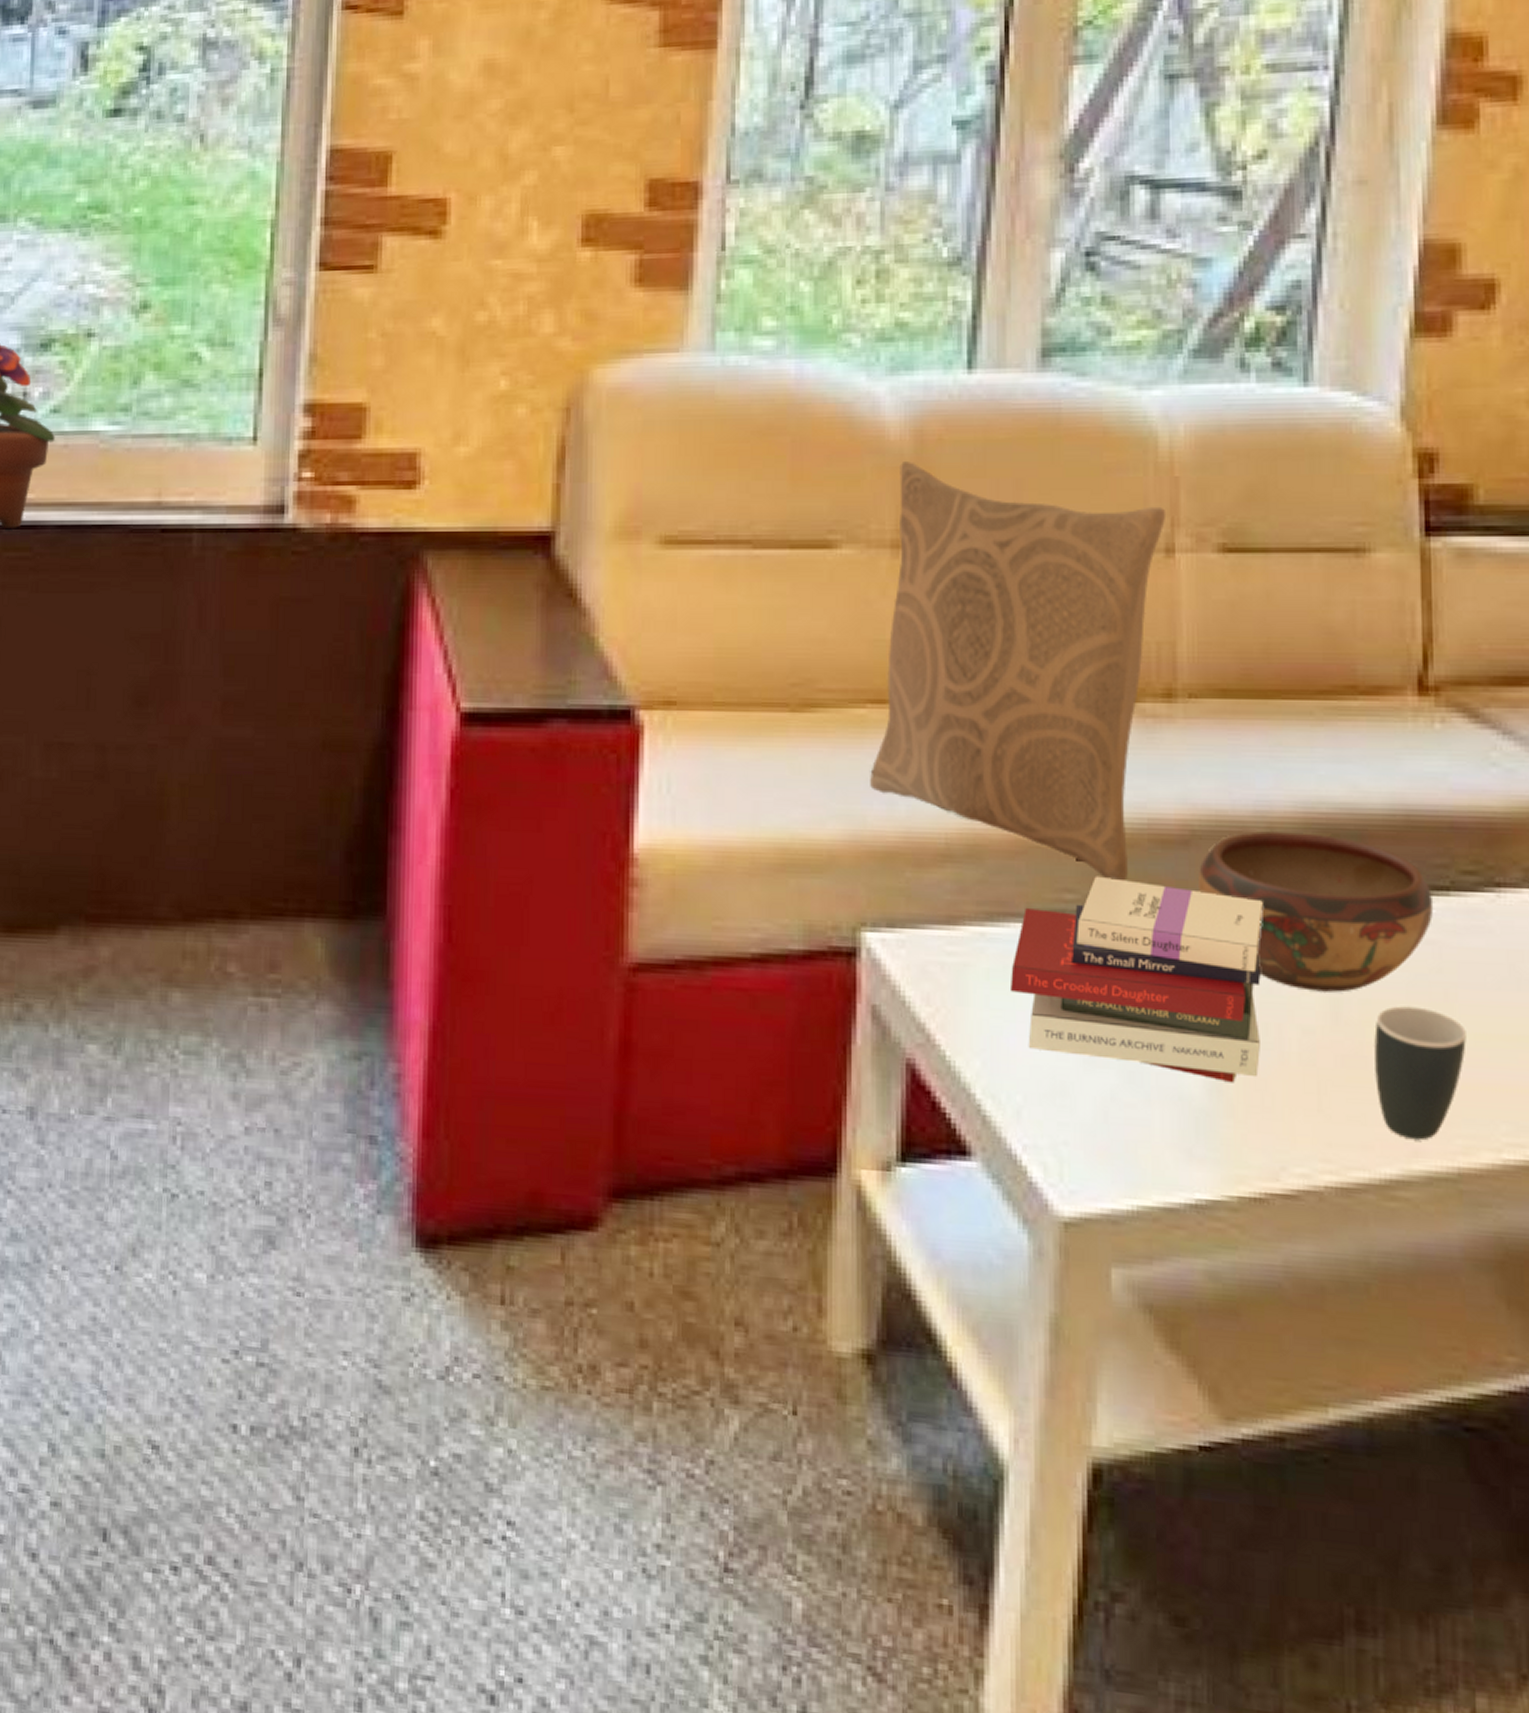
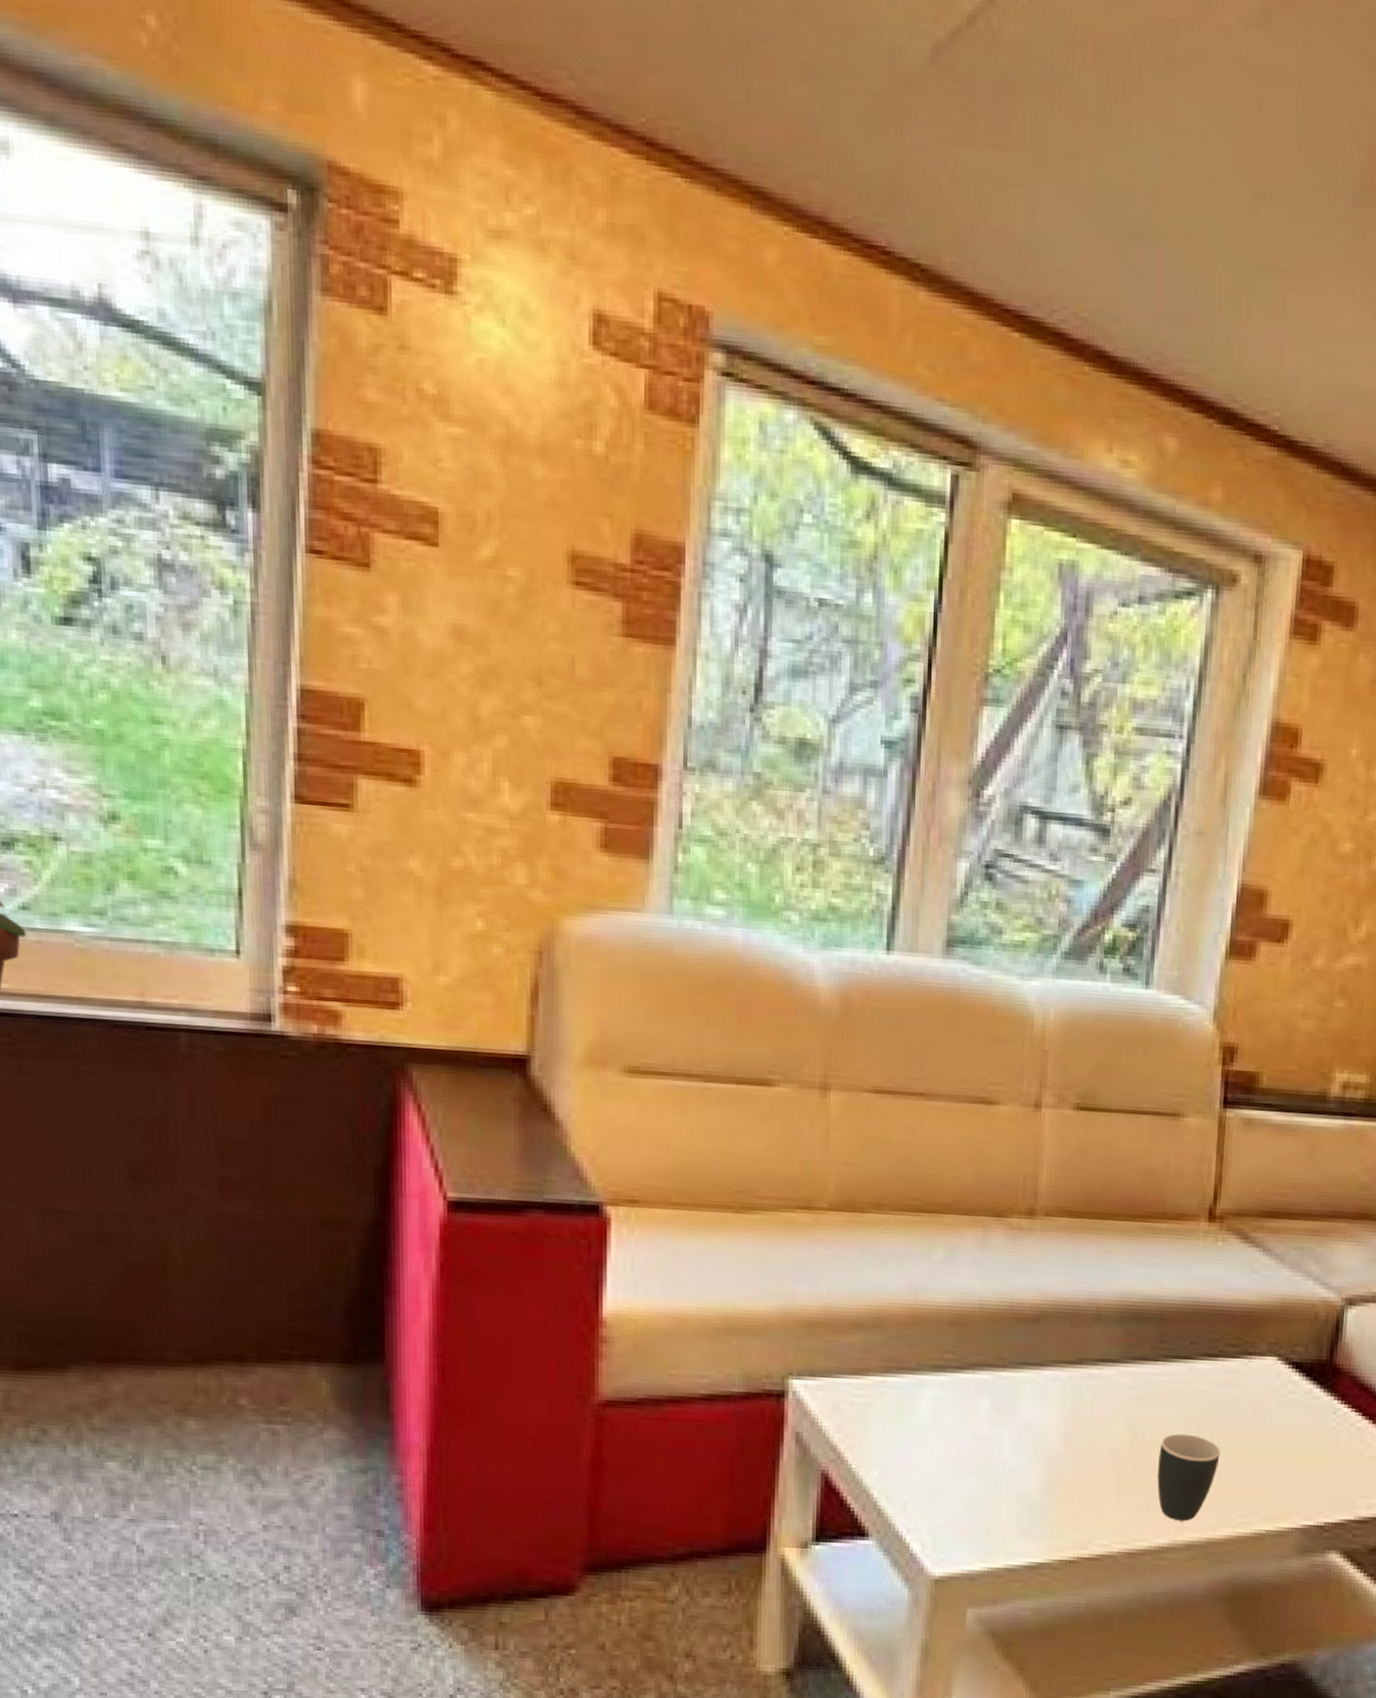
pillow: present [870,461,1165,882] -> none [798,1021,1036,1347]
books: present [1009,876,1263,1083] -> none [901,1342,1089,1485]
decorative bowl: present [1199,831,1434,993] -> none [1044,1313,1207,1425]

